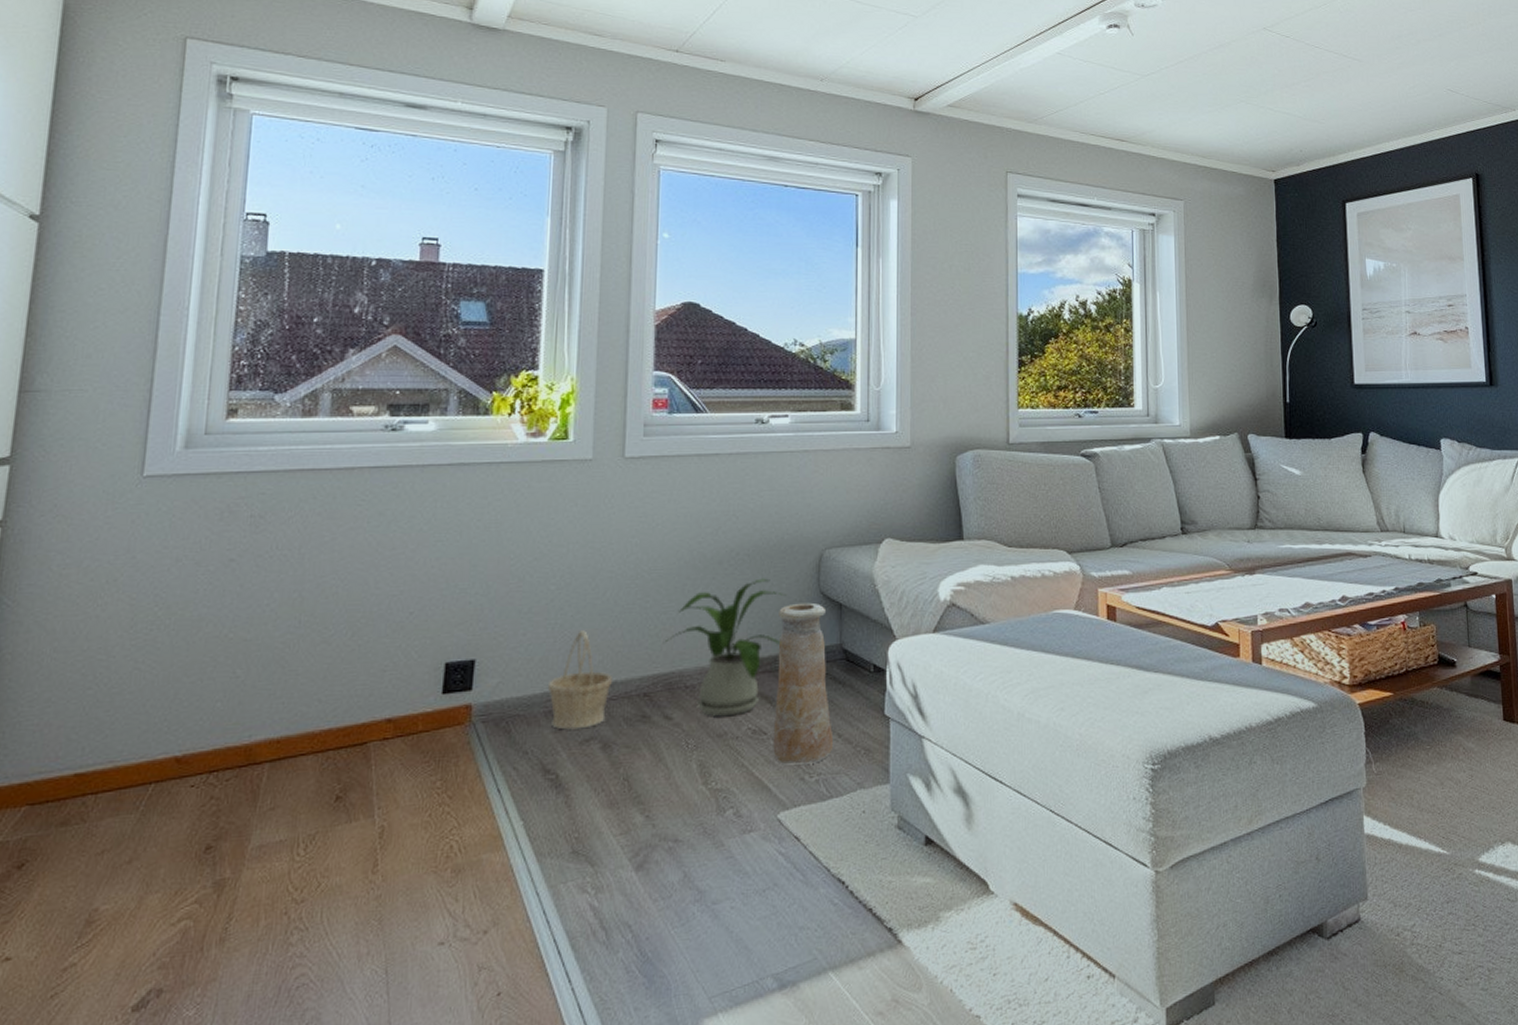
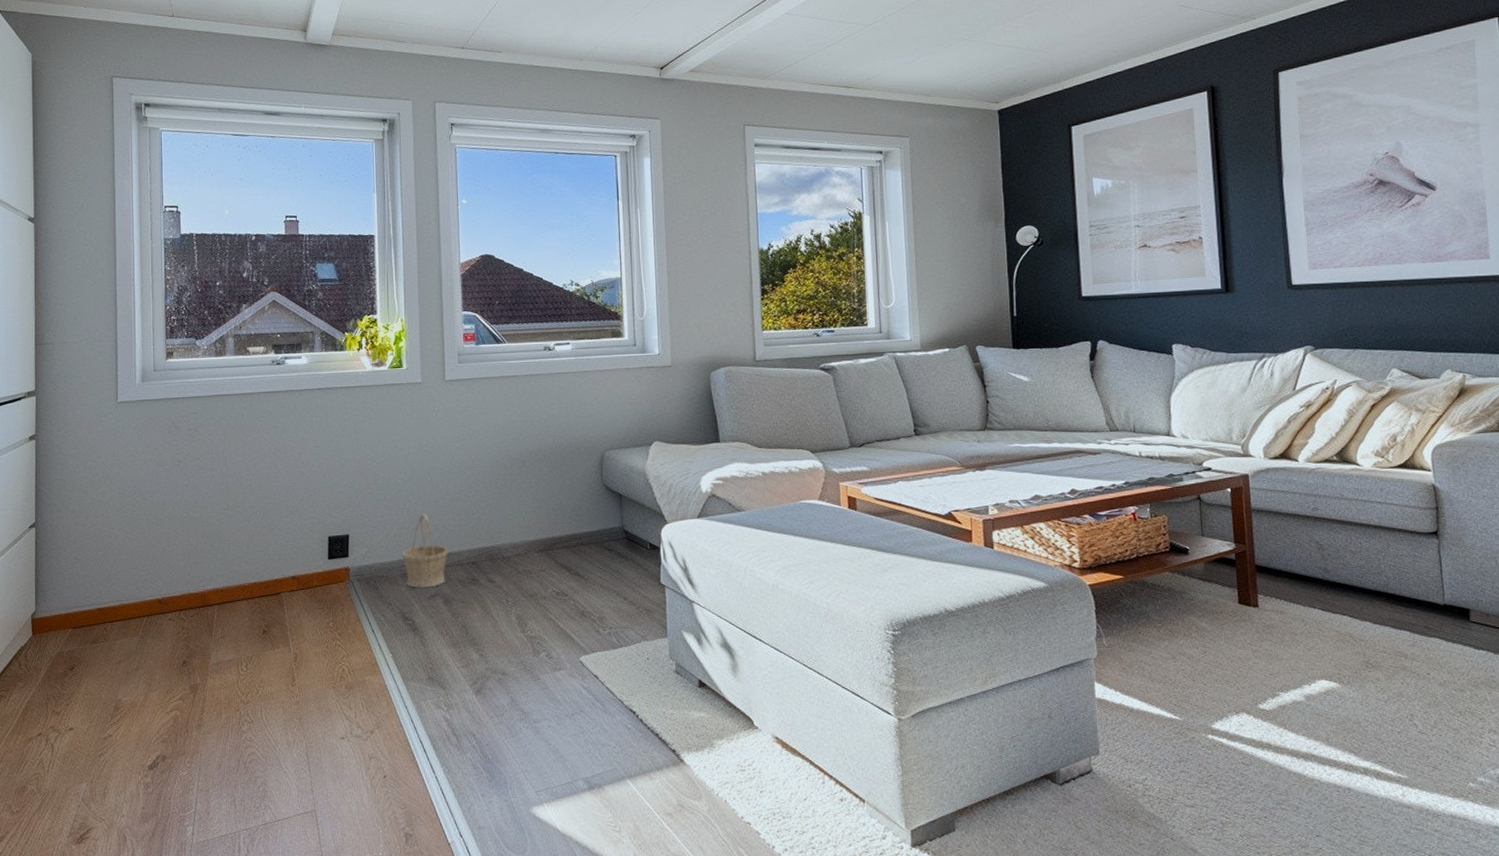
house plant: present [662,578,787,717] -> none [483,474,577,582]
vase: present [773,602,833,765] -> none [571,493,620,620]

